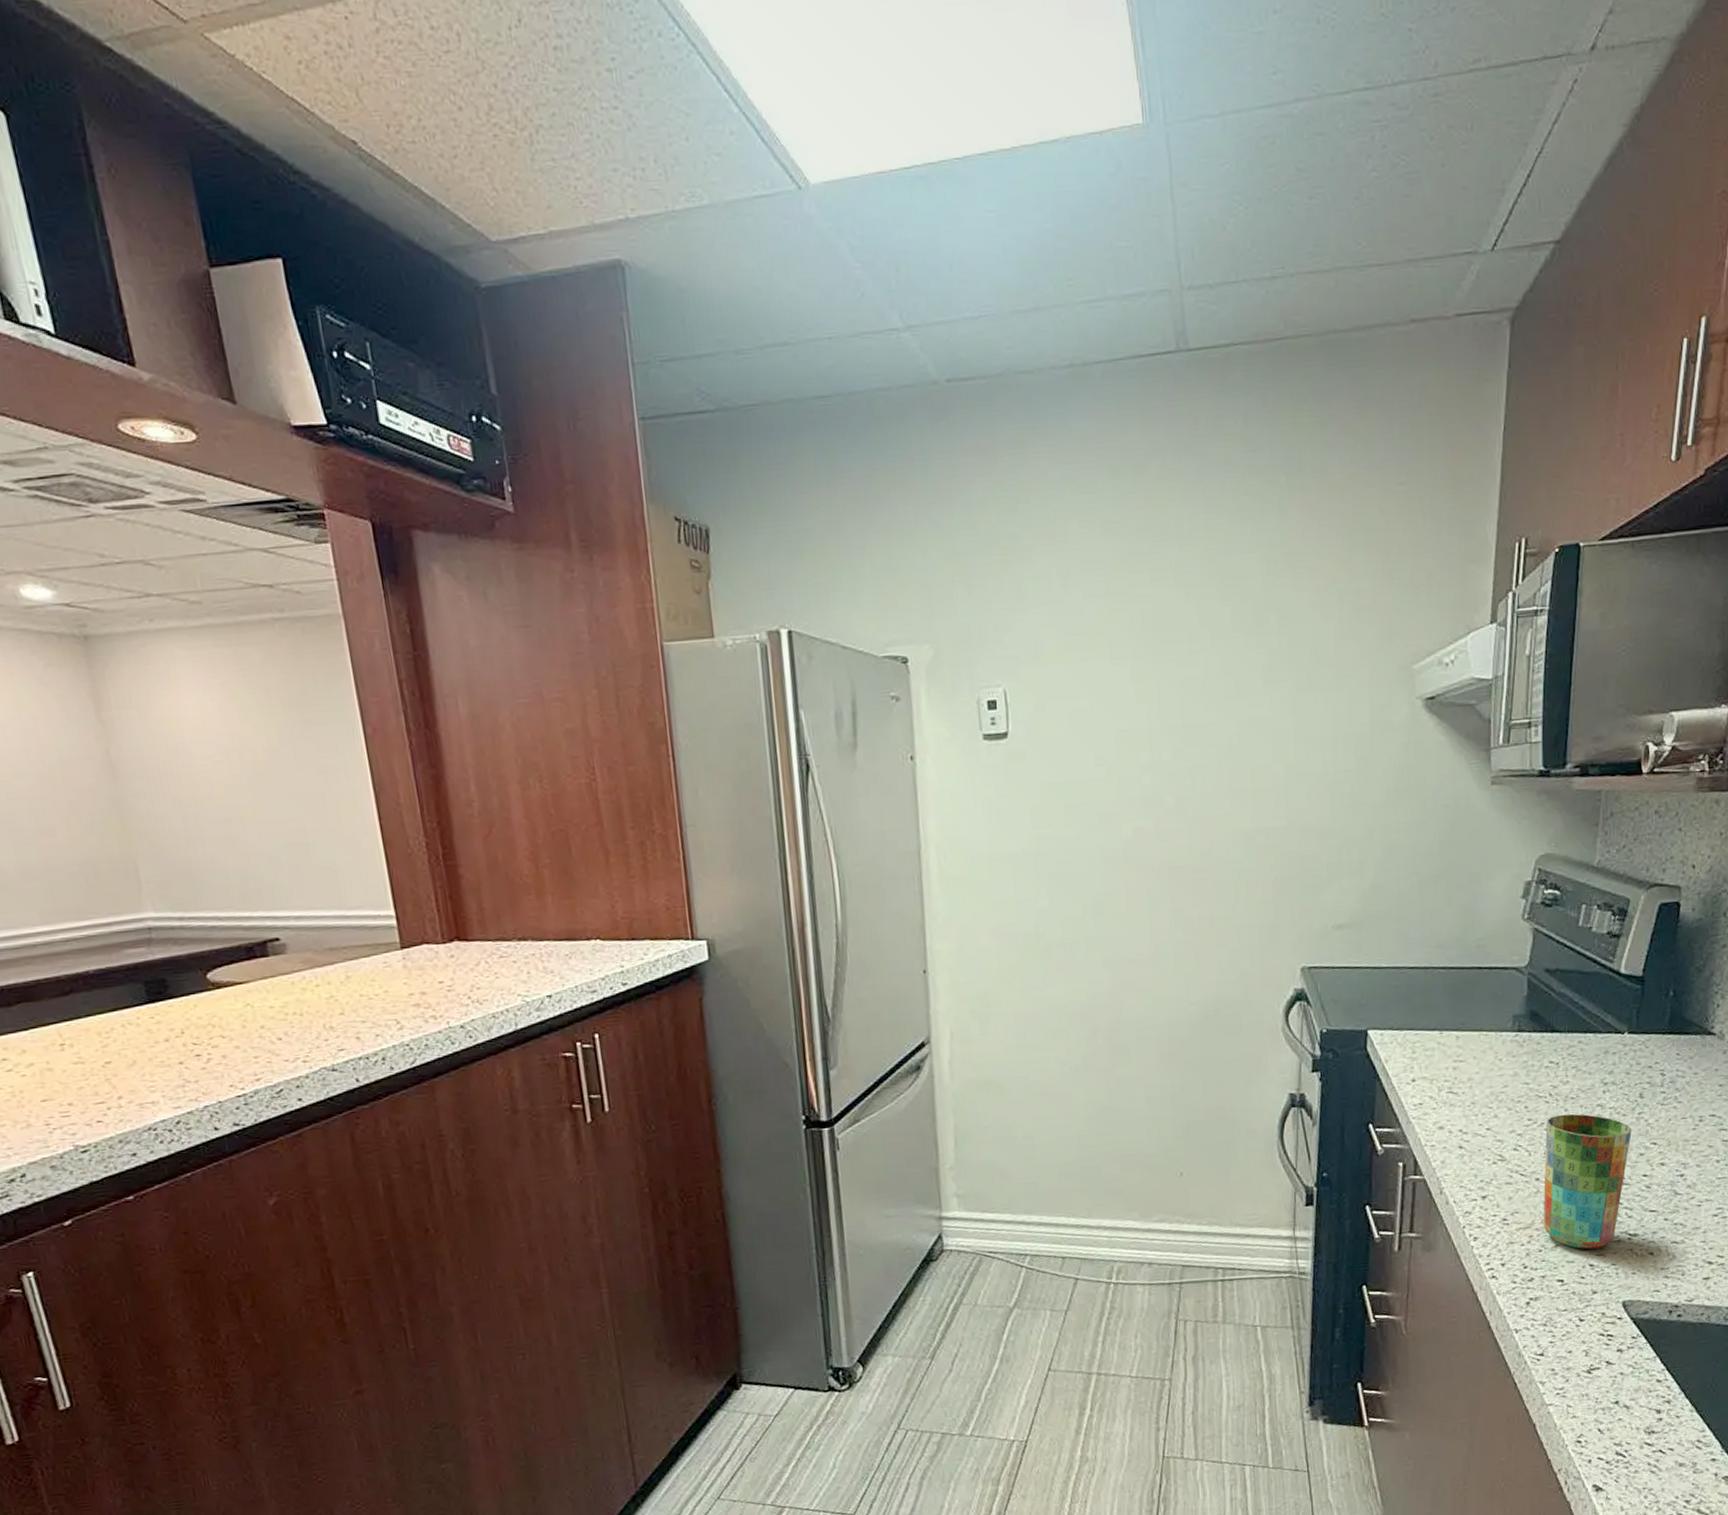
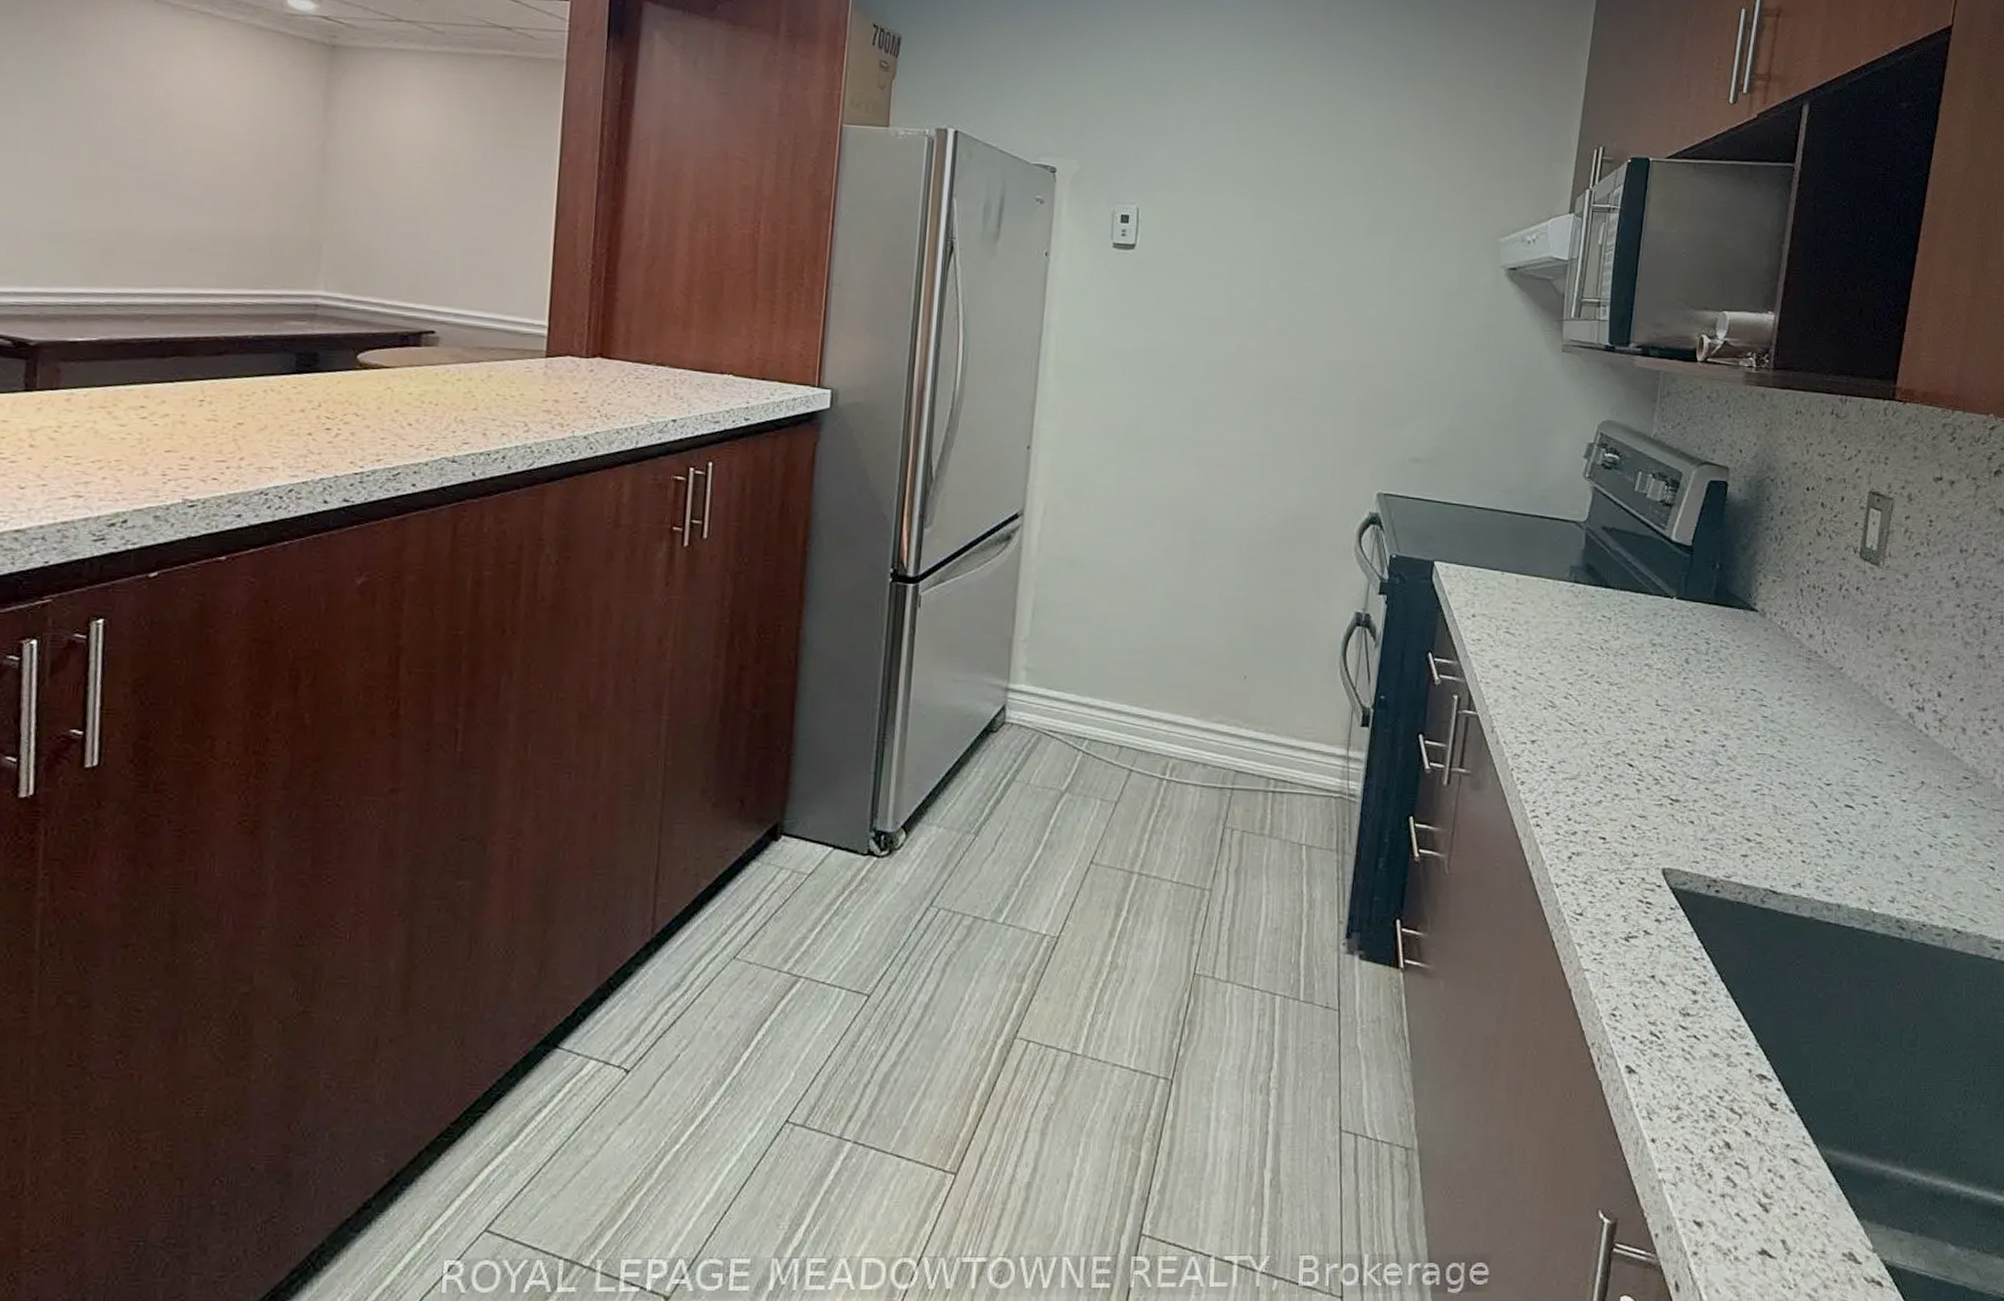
cup: present [1543,1114,1632,1250] -> none [1588,669,1677,810]

